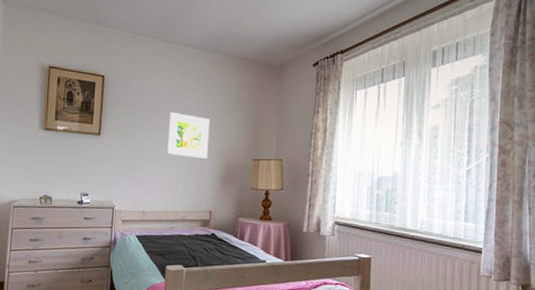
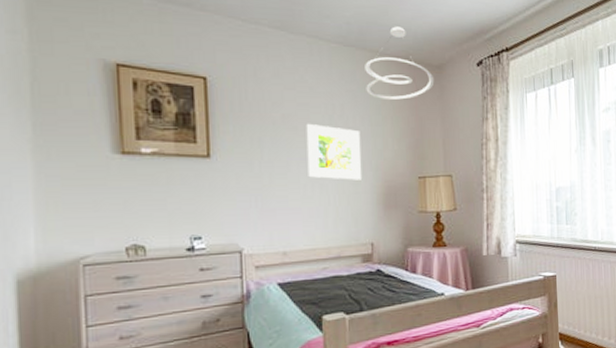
ceiling light fixture: none [218,34,275,95] -> present [365,26,435,101]

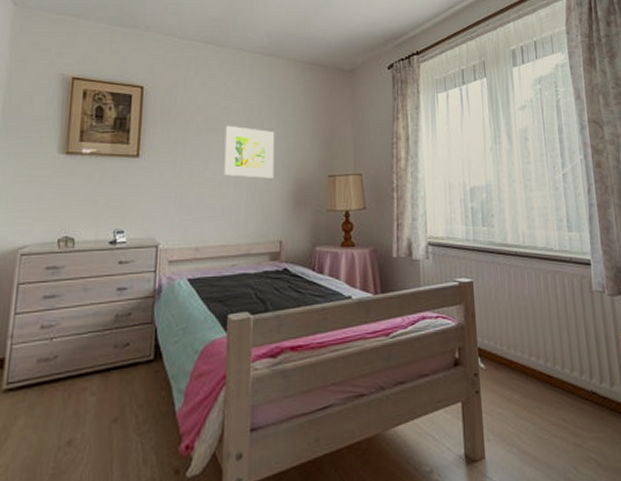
ceiling light fixture: present [365,26,435,101] -> none [282,36,347,103]

